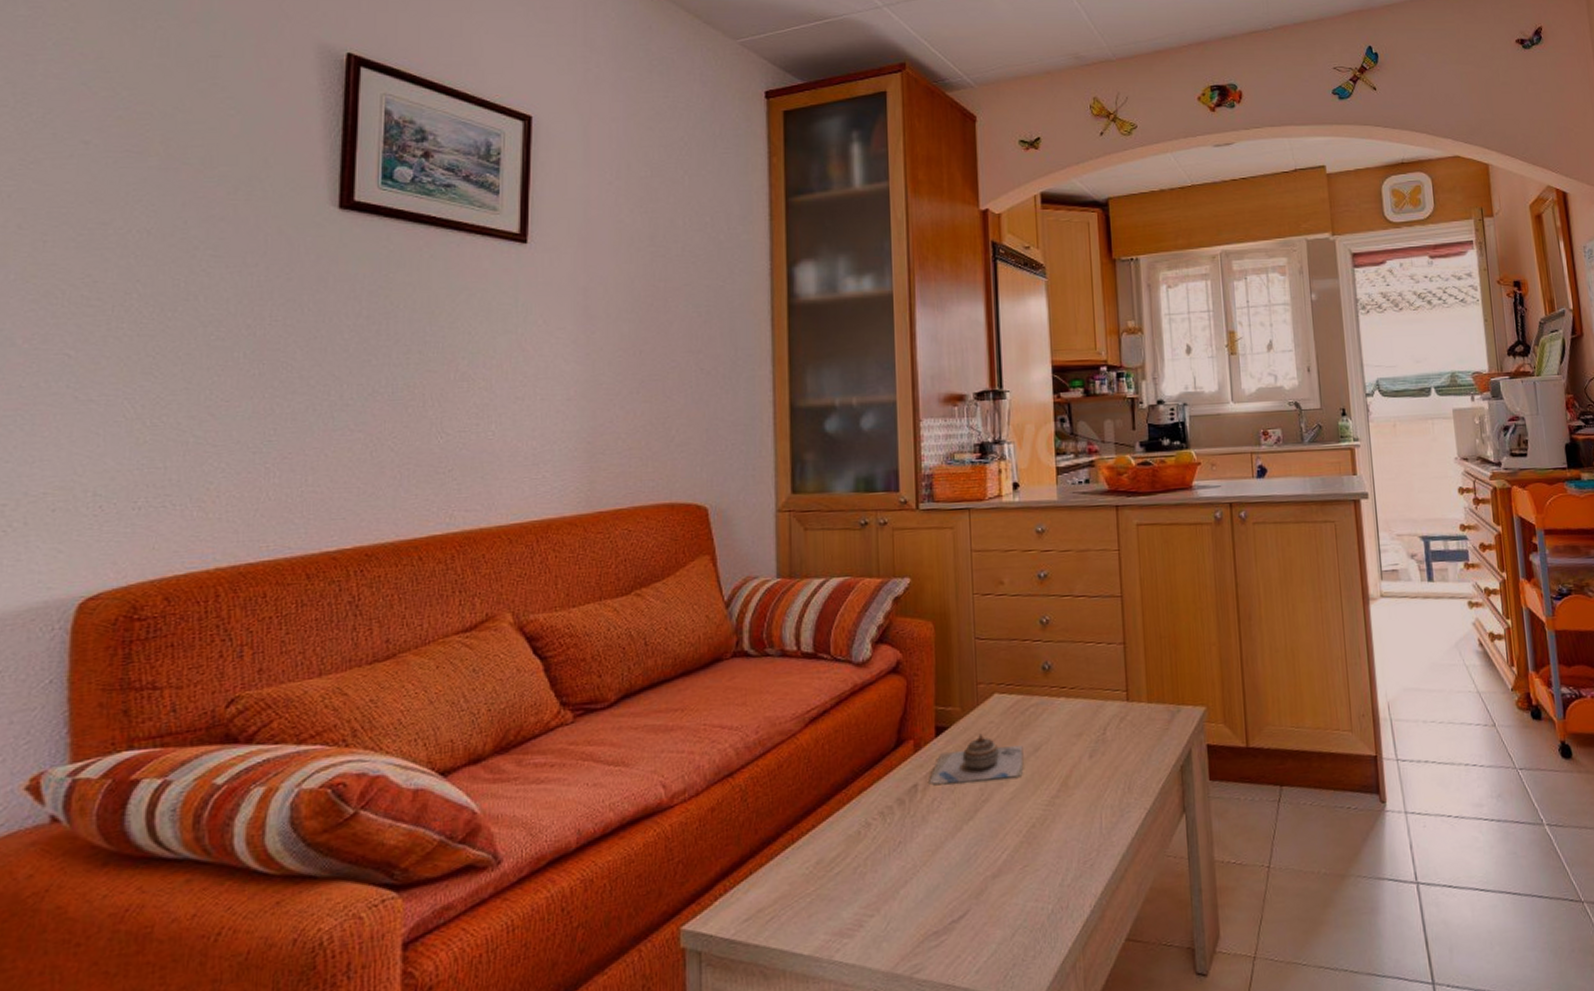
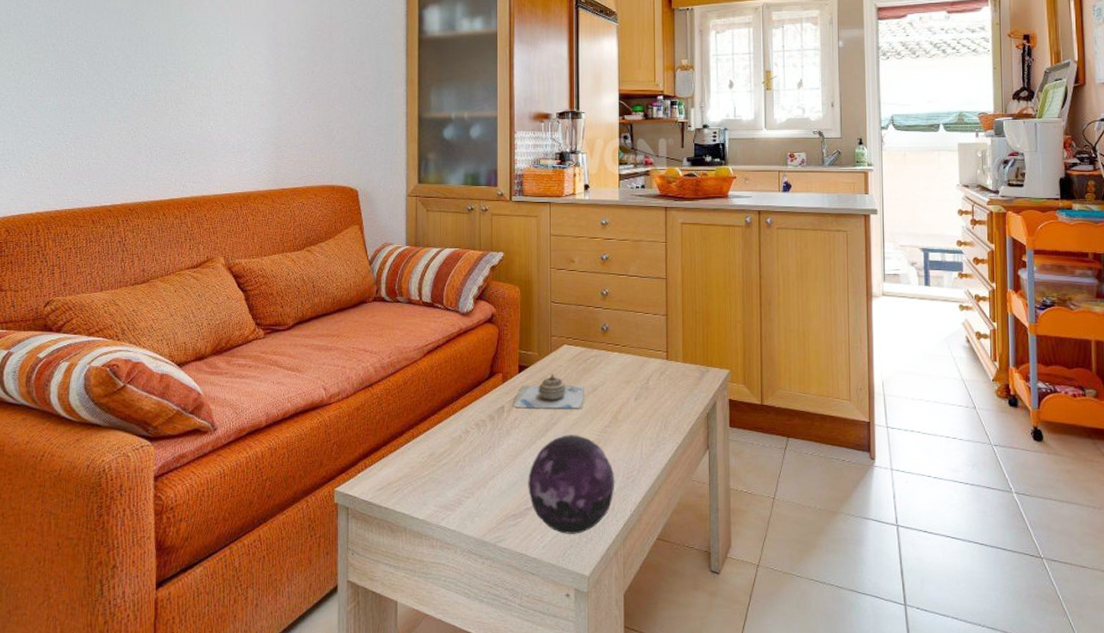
decorative orb: none [953,812,1069,950] -> present [528,435,615,534]

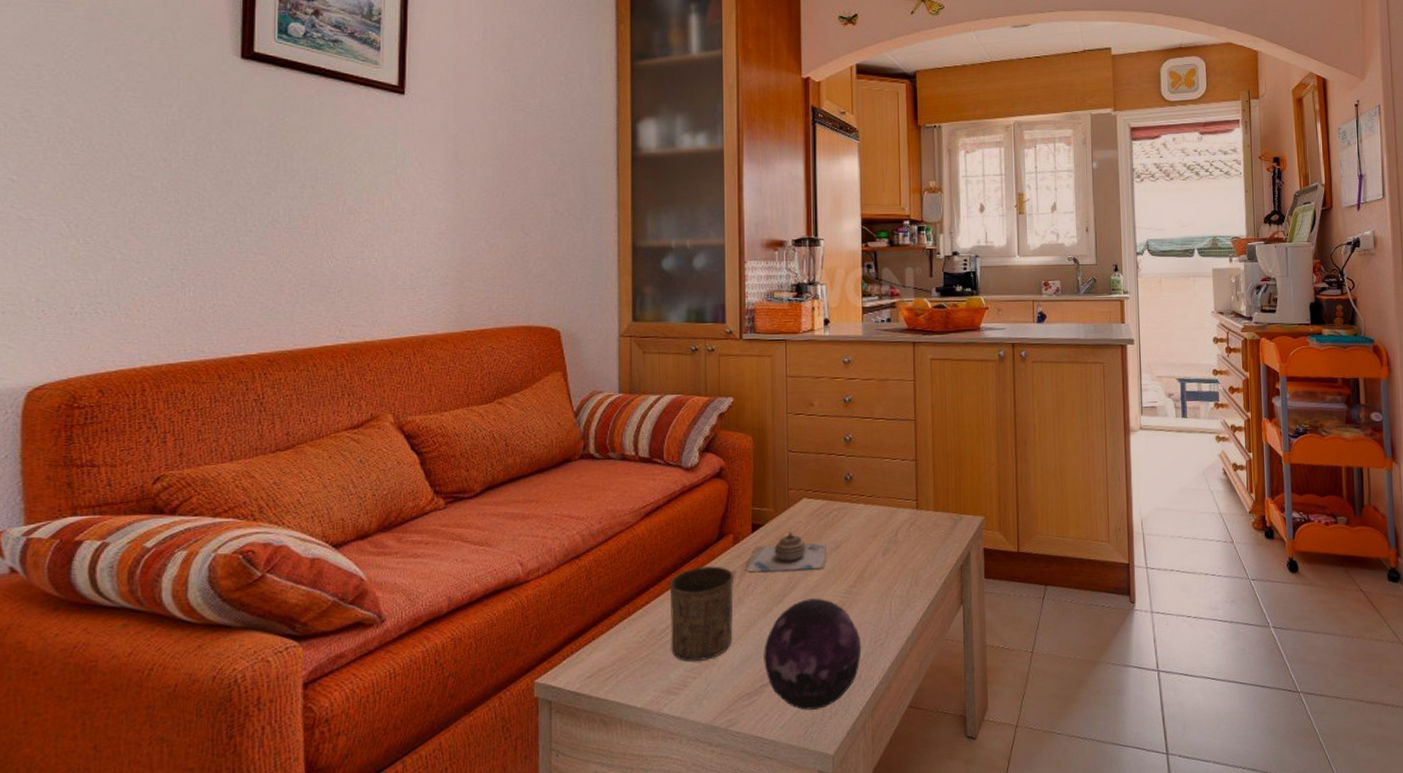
cup: none [447,400,502,482] -> present [669,566,734,661]

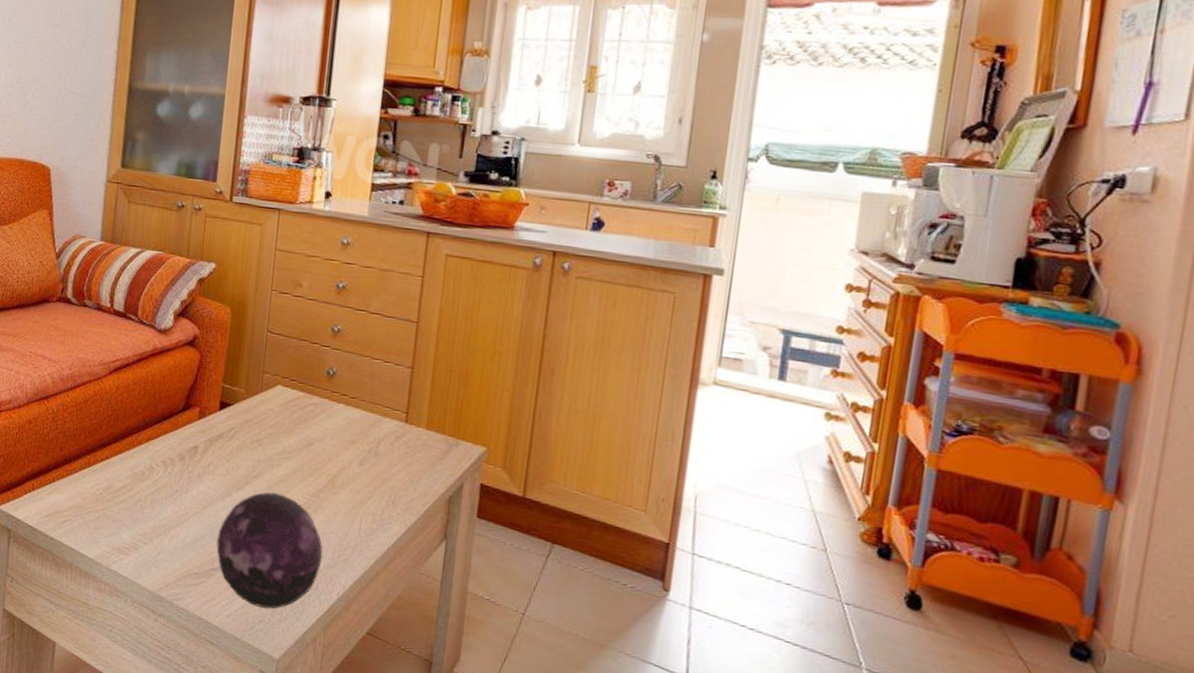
cup: present [669,566,734,661] -> none [125,433,196,529]
decorative bowl: present [745,531,826,572] -> none [208,417,298,465]

